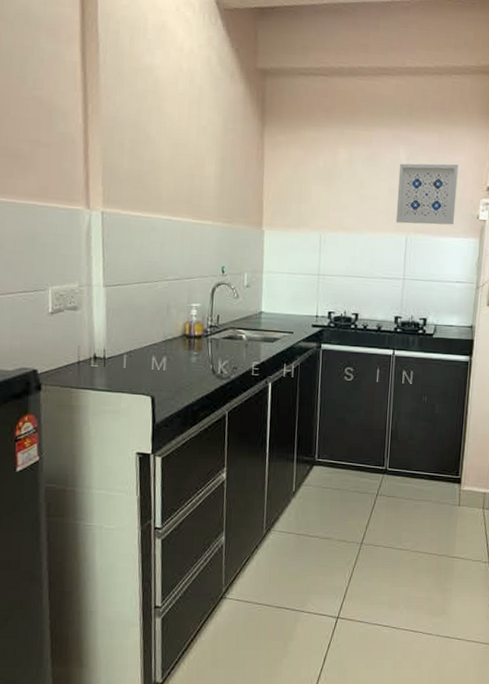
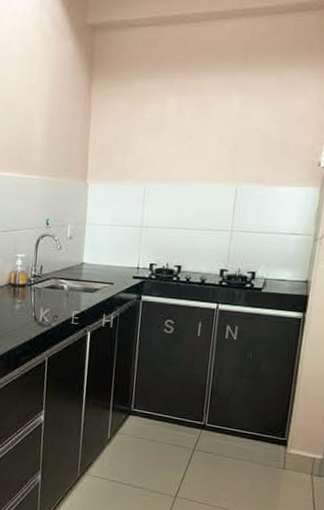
wall art: present [395,163,459,225] -> none [225,108,299,174]

